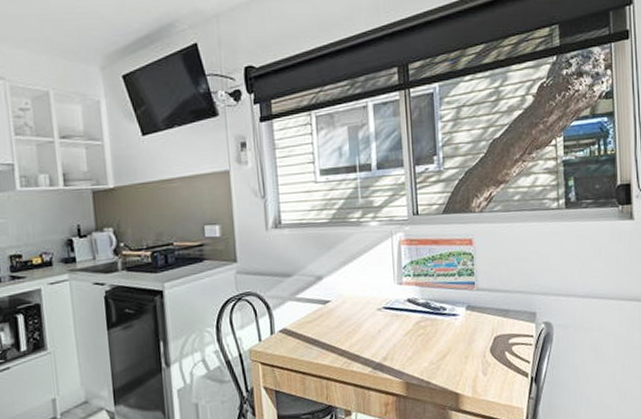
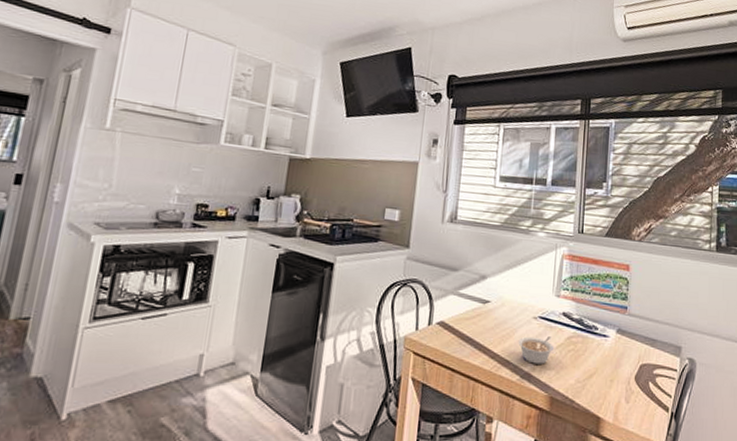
legume: none [365,325,402,354] -> present [518,336,554,364]

